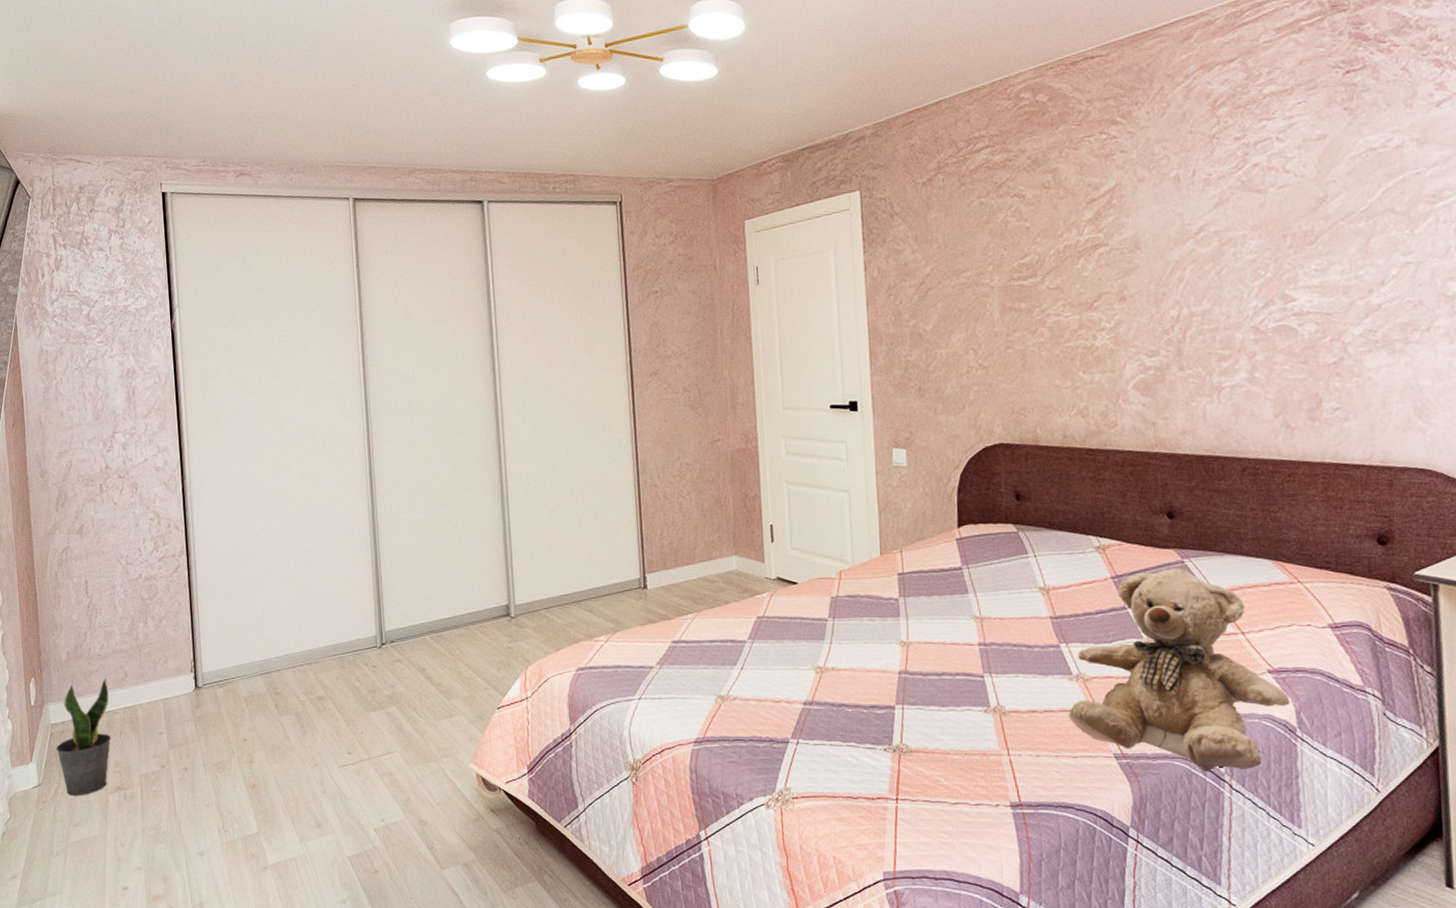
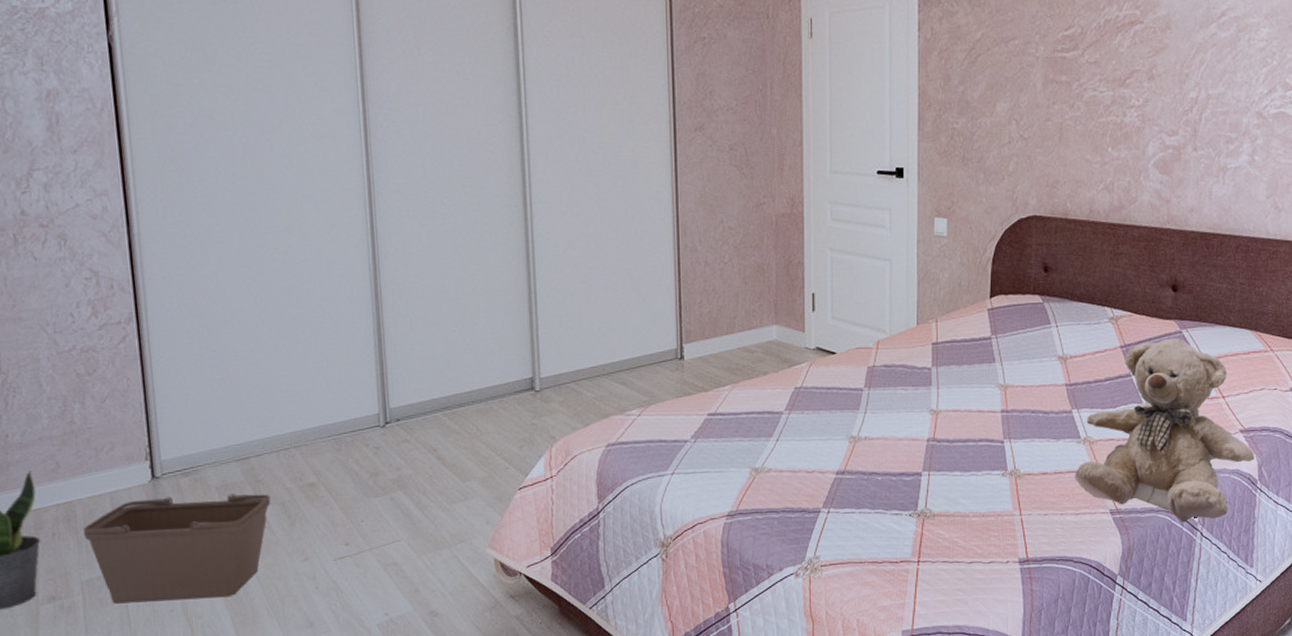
bicycle basket: none [143,704,288,796] -> present [83,494,271,604]

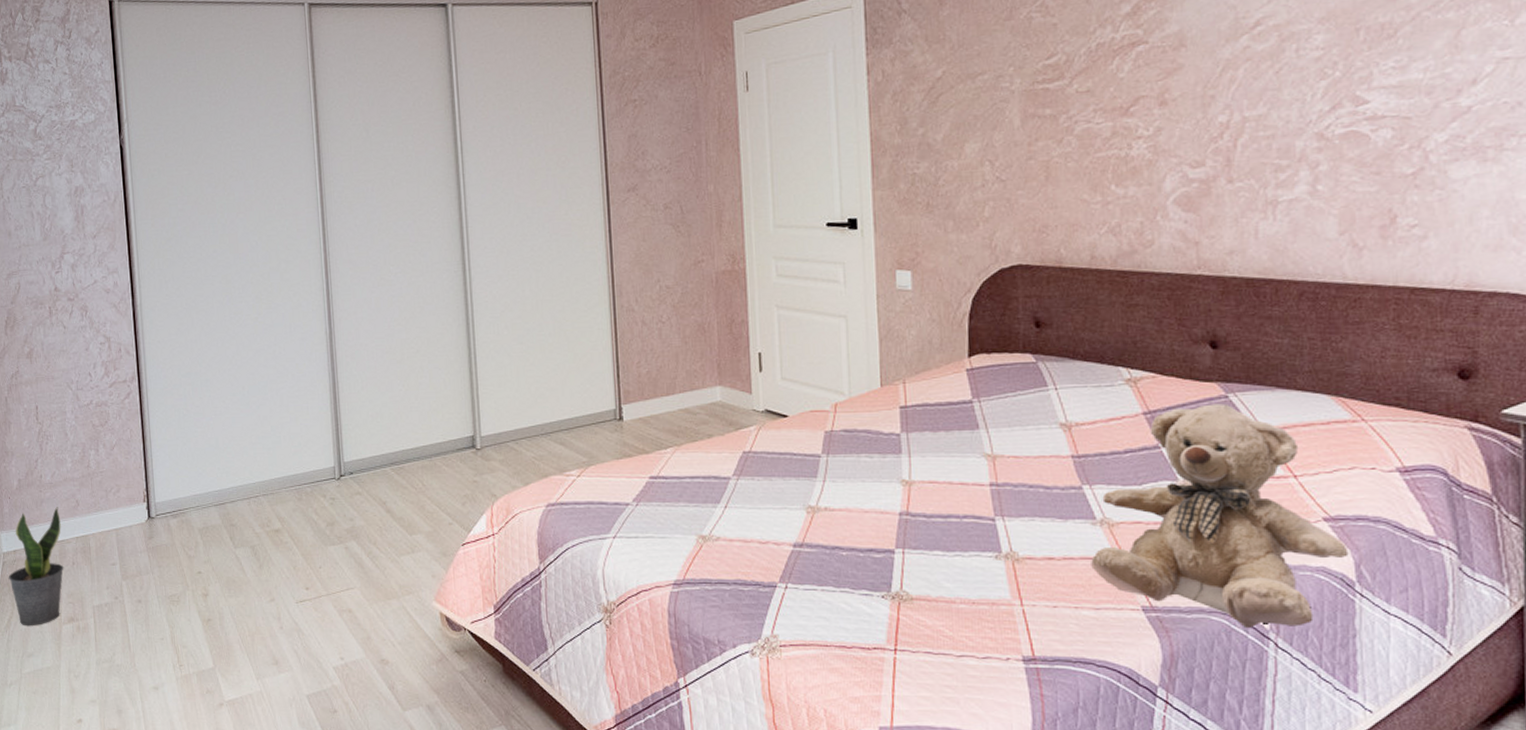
bicycle basket: present [83,494,271,604] -> none [95,536,243,630]

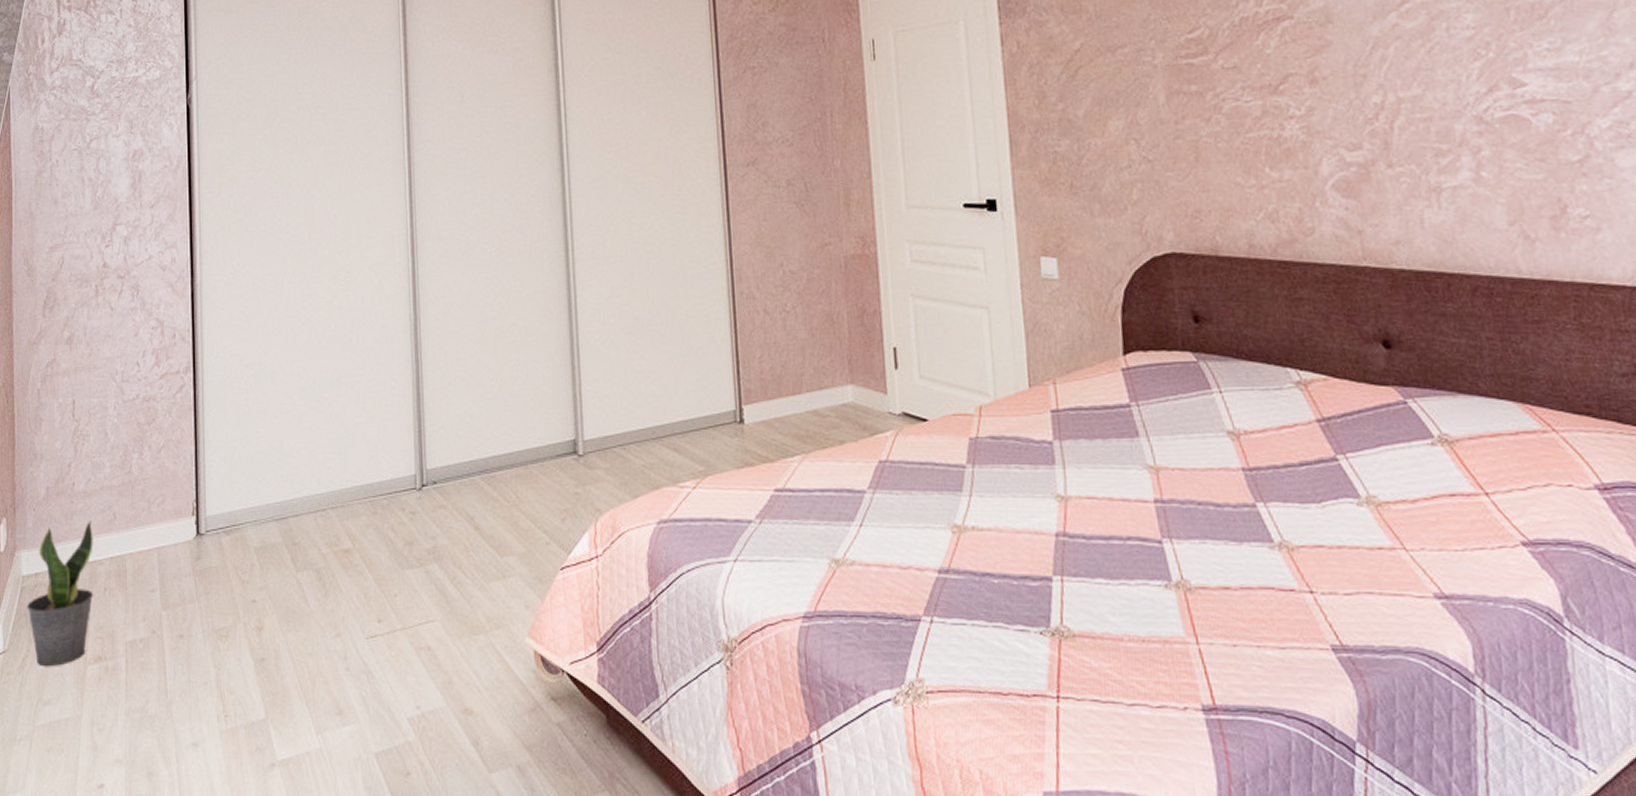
teddy bear: present [1091,403,1349,629] -> none [1271,410,1553,672]

